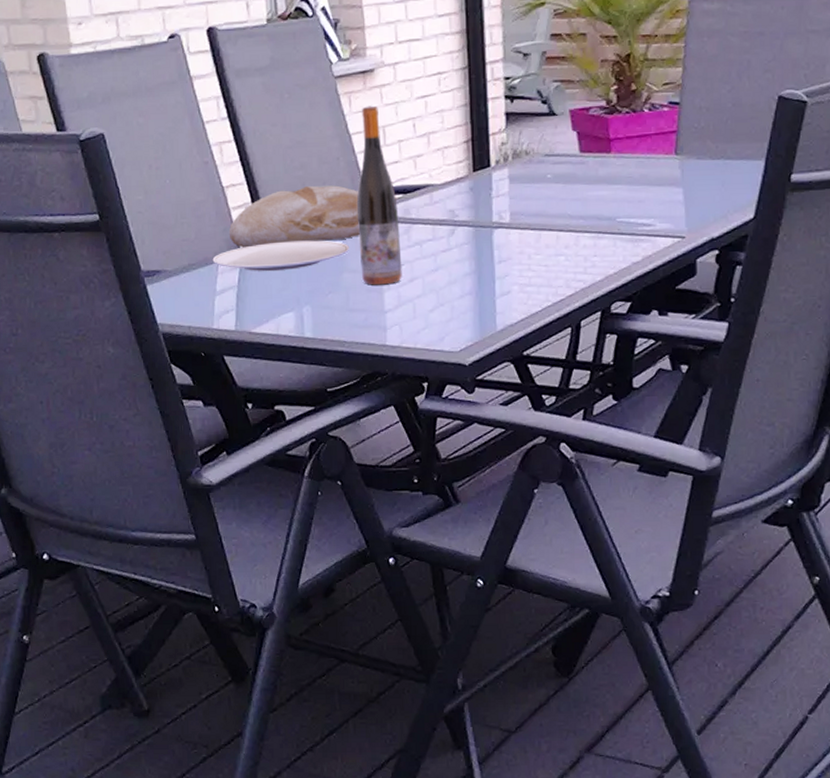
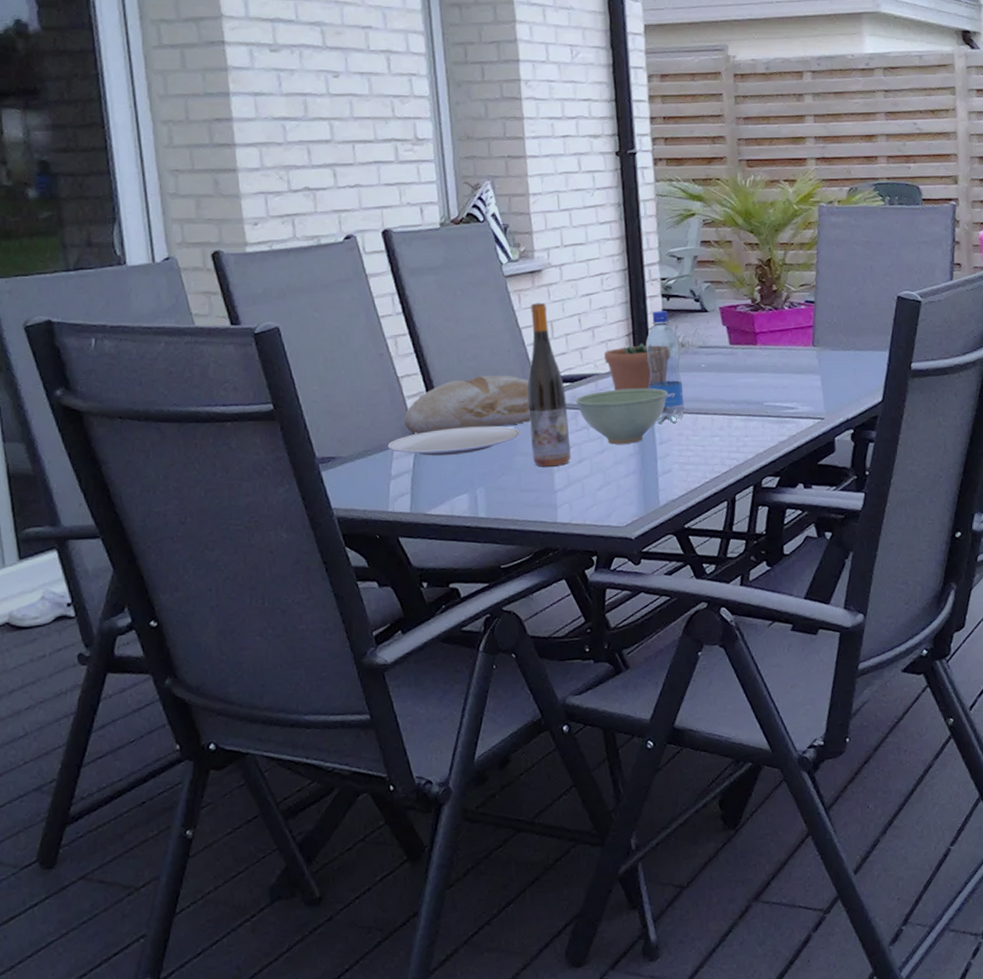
bowl: none [408,200,509,263] -> present [575,388,668,445]
planter: none [440,151,490,203] -> present [604,343,651,390]
bottle: none [486,114,527,240] -> present [645,311,685,424]

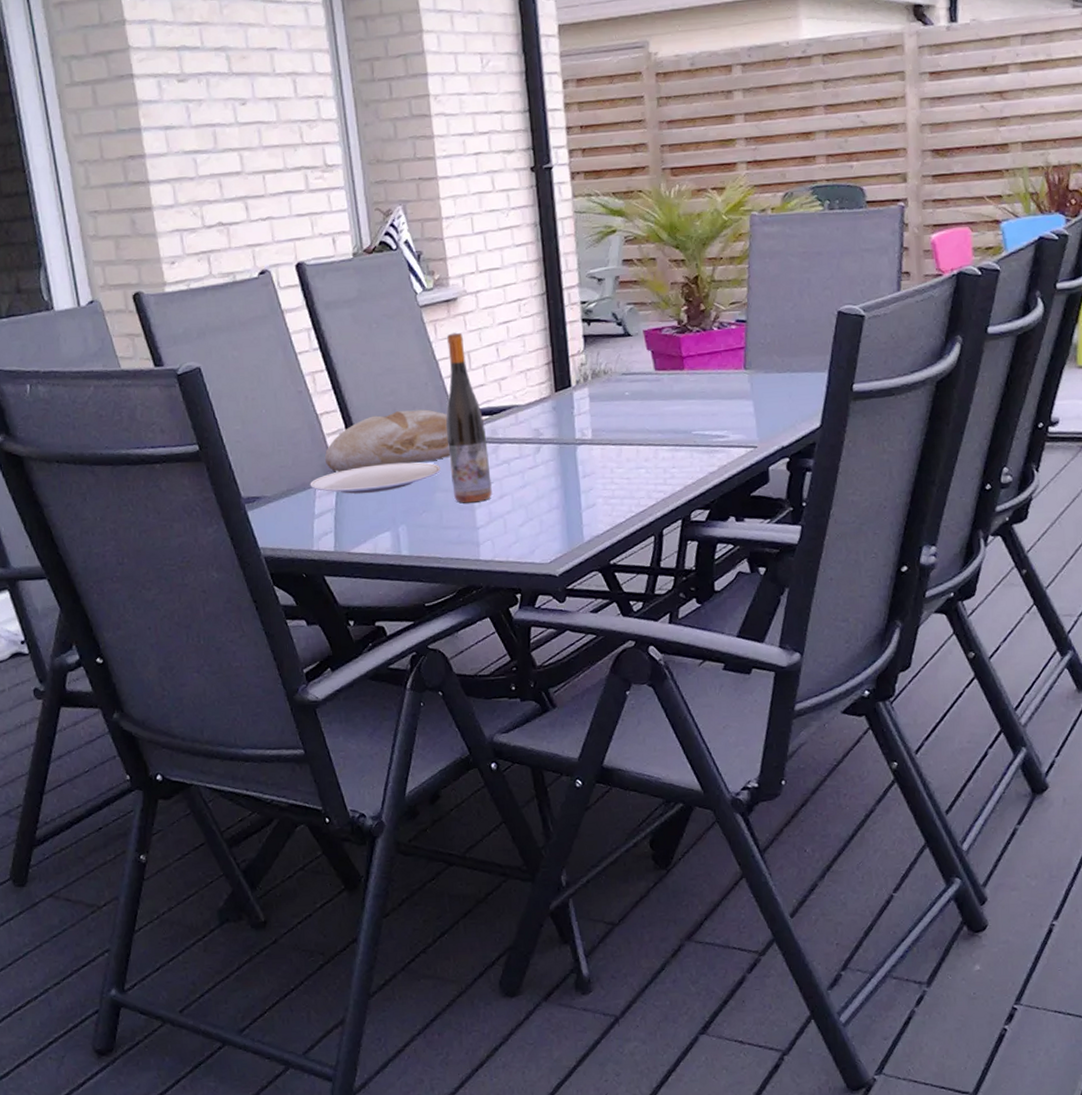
bowl: present [575,388,668,445] -> none [495,419,590,479]
planter: present [604,343,651,390] -> none [524,372,572,422]
bottle: present [645,311,685,424] -> none [566,336,608,456]

